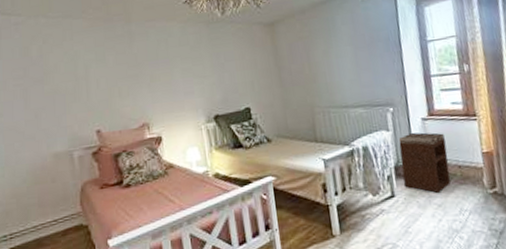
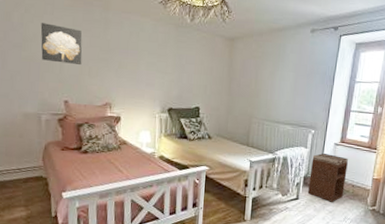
wall art: none [61,49,110,91] -> present [40,23,82,65]

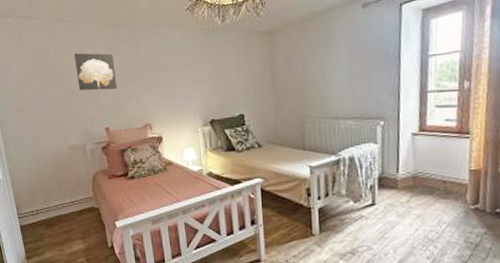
nightstand: present [307,153,348,202] -> none [385,146,434,204]

